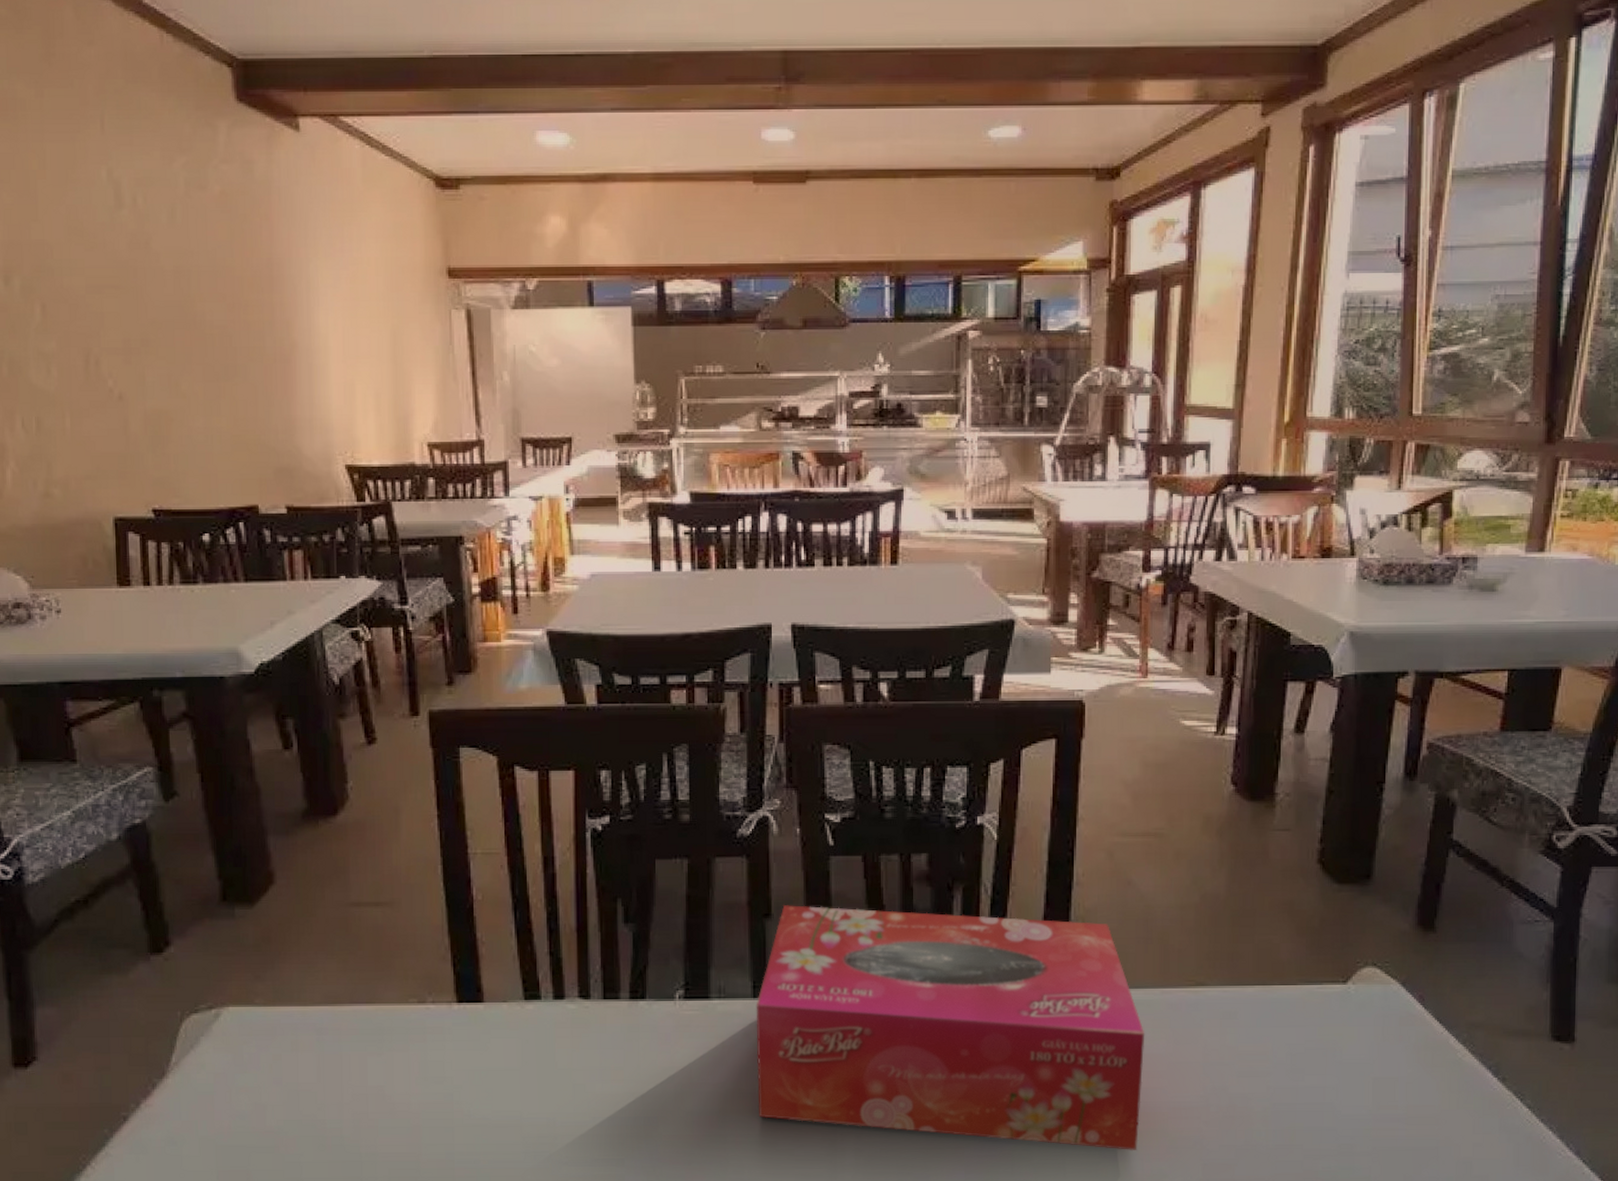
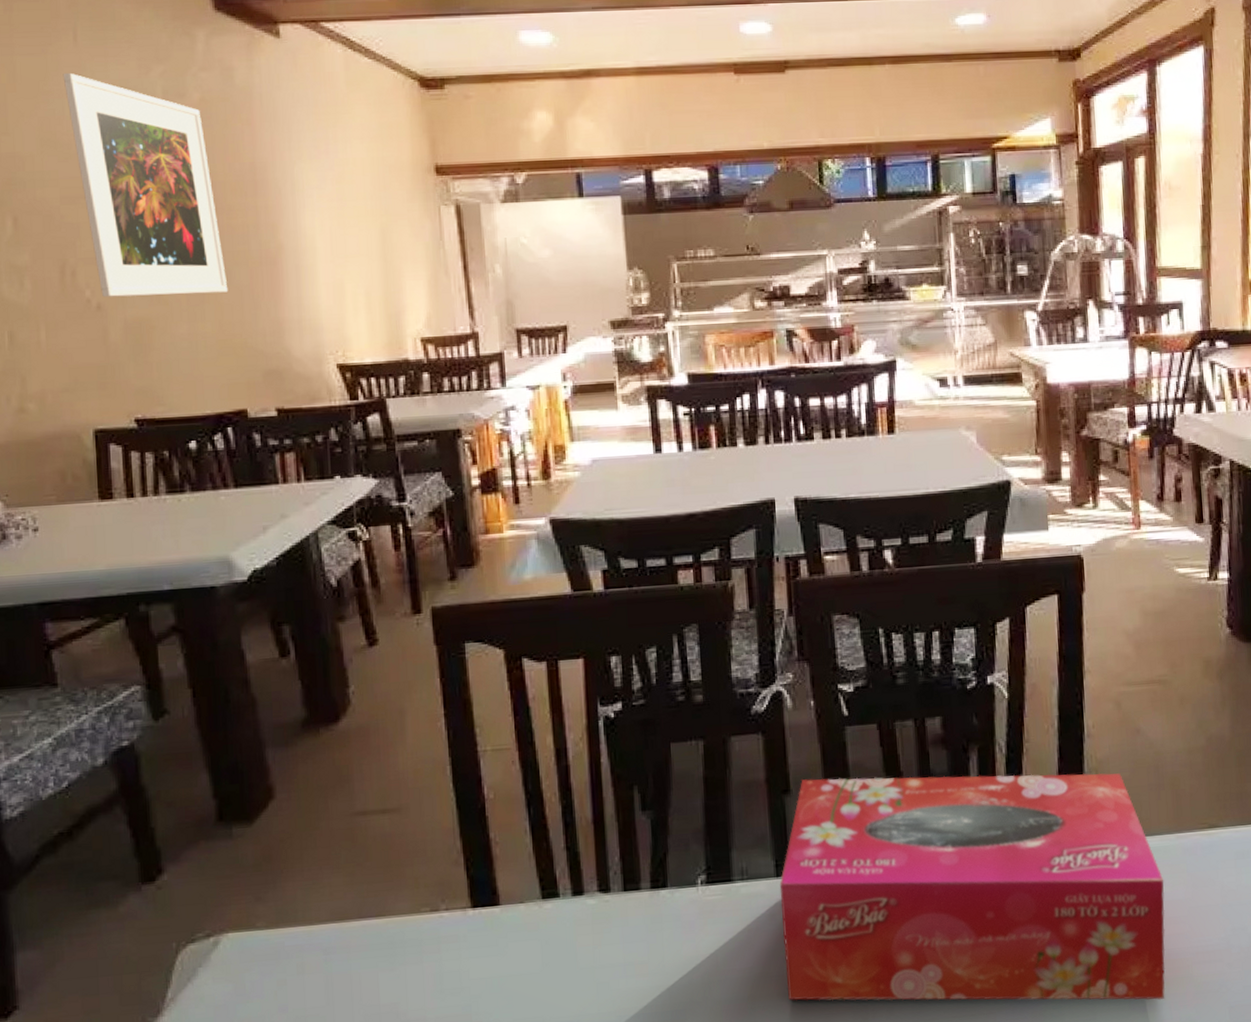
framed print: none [90,161,243,389] -> present [63,72,228,297]

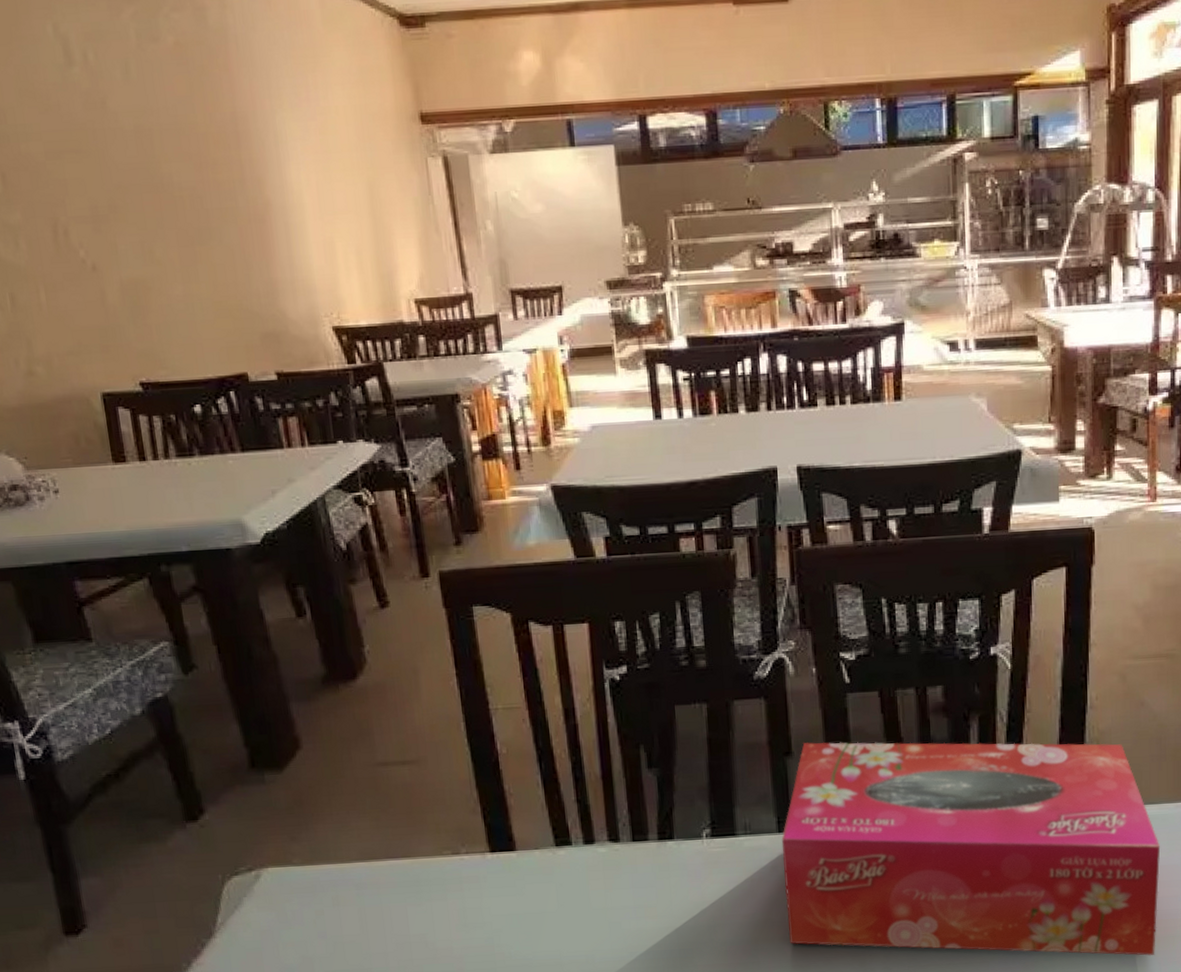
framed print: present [63,72,228,297] -> none [33,15,220,258]

